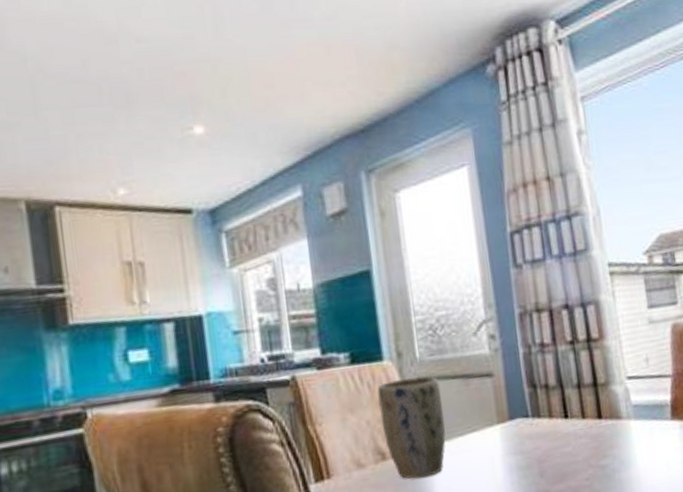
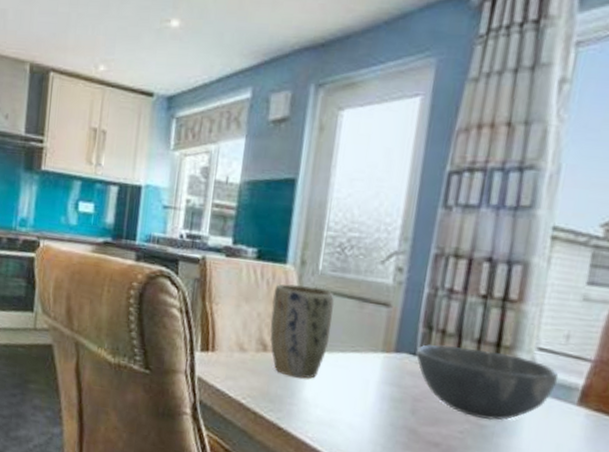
bowl: none [529,389,651,461] -> present [417,344,559,421]

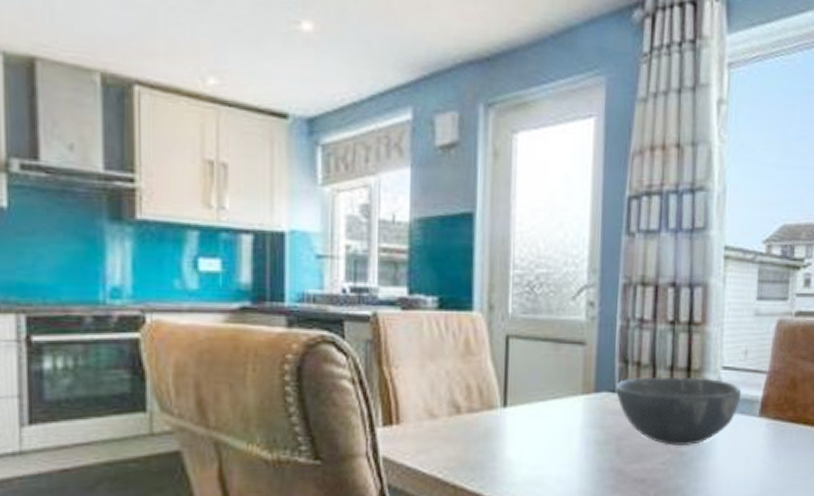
plant pot: present [270,283,335,379] -> none [461,332,529,438]

